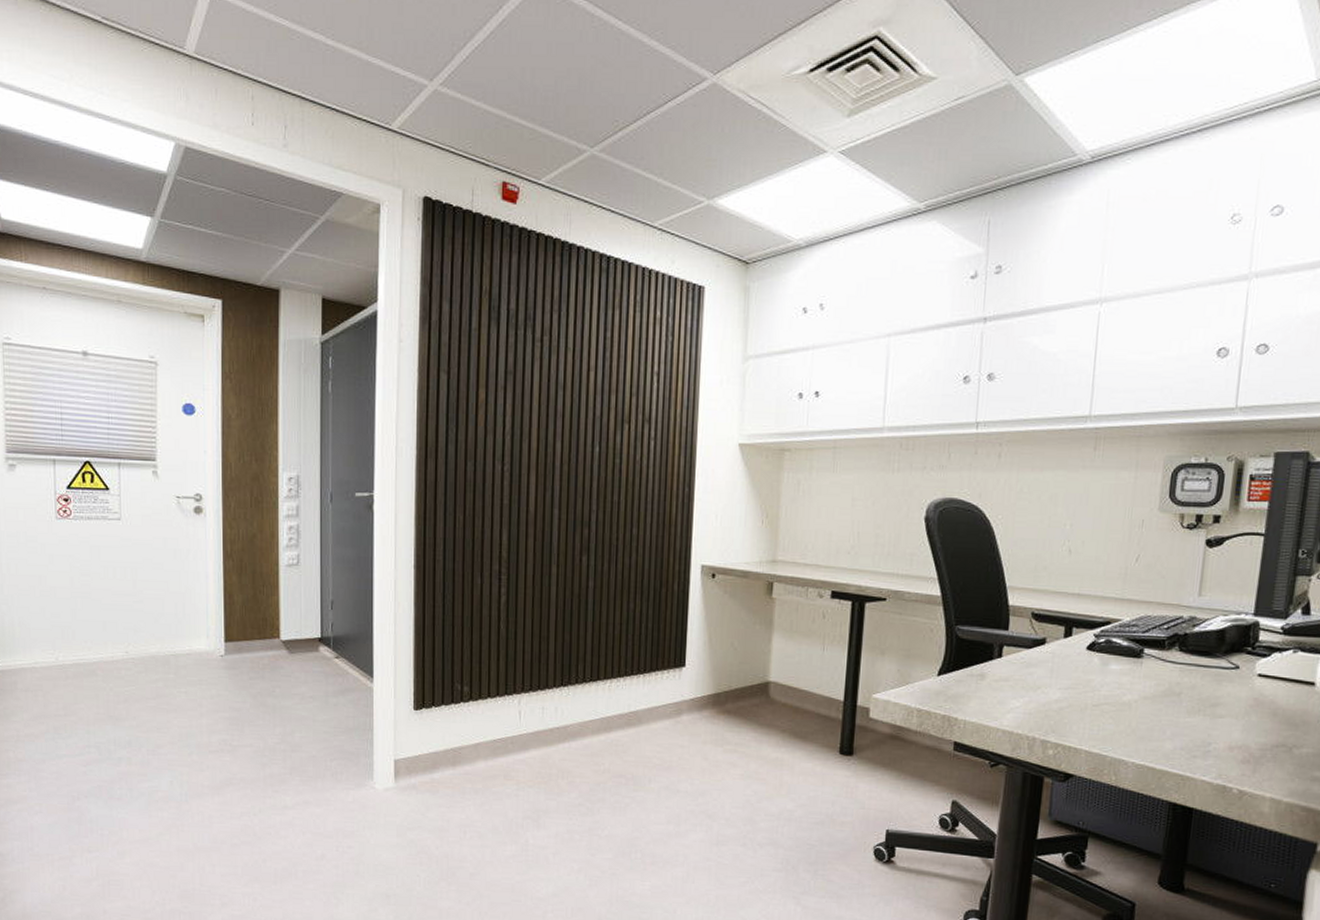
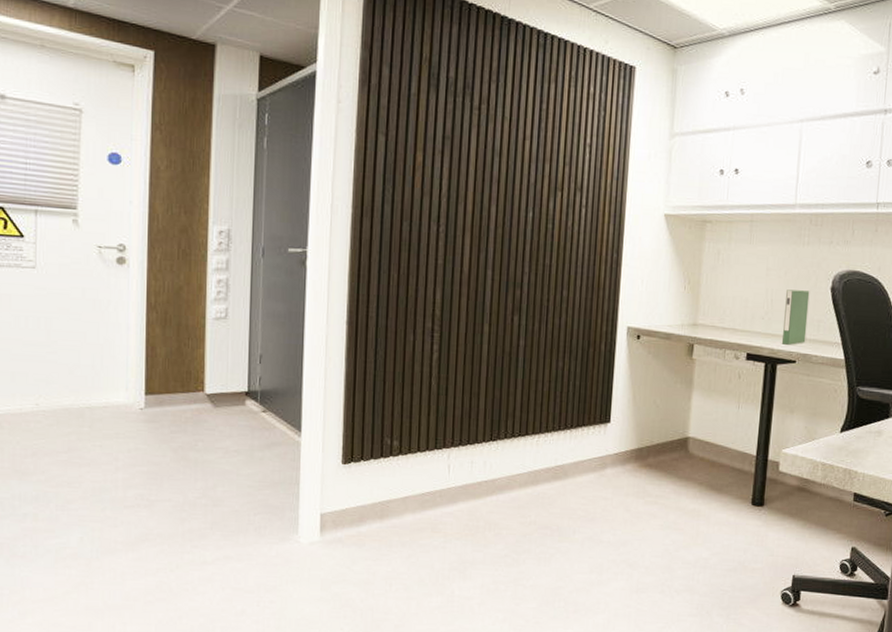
binder: none [871,521,901,581] -> present [782,289,810,345]

